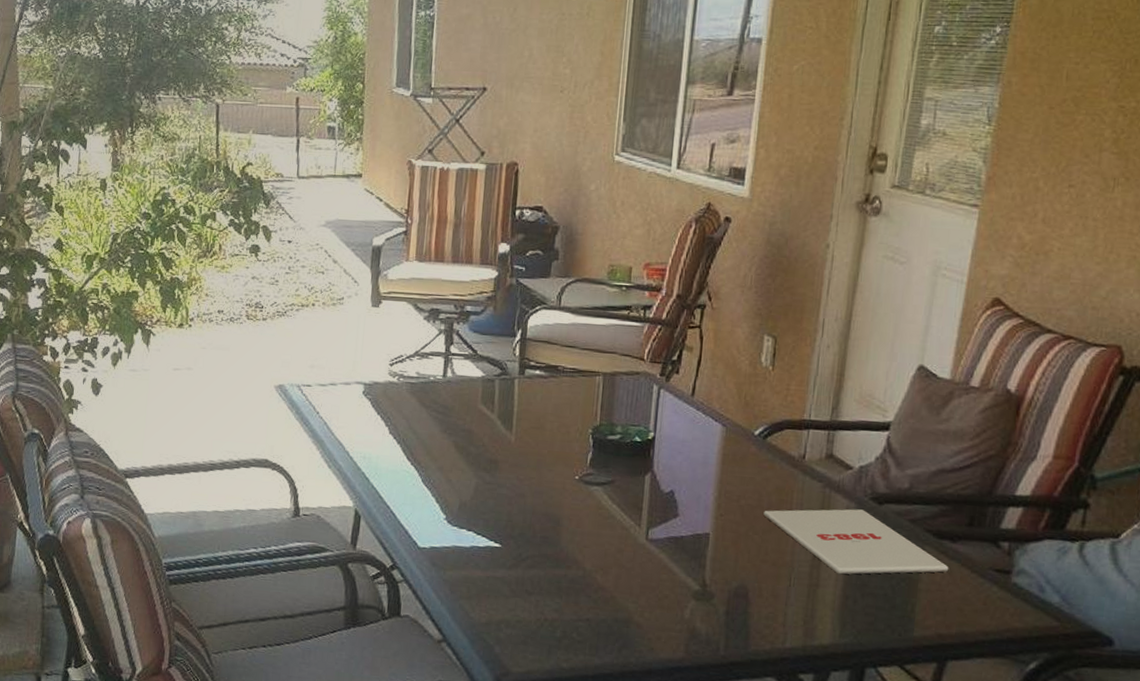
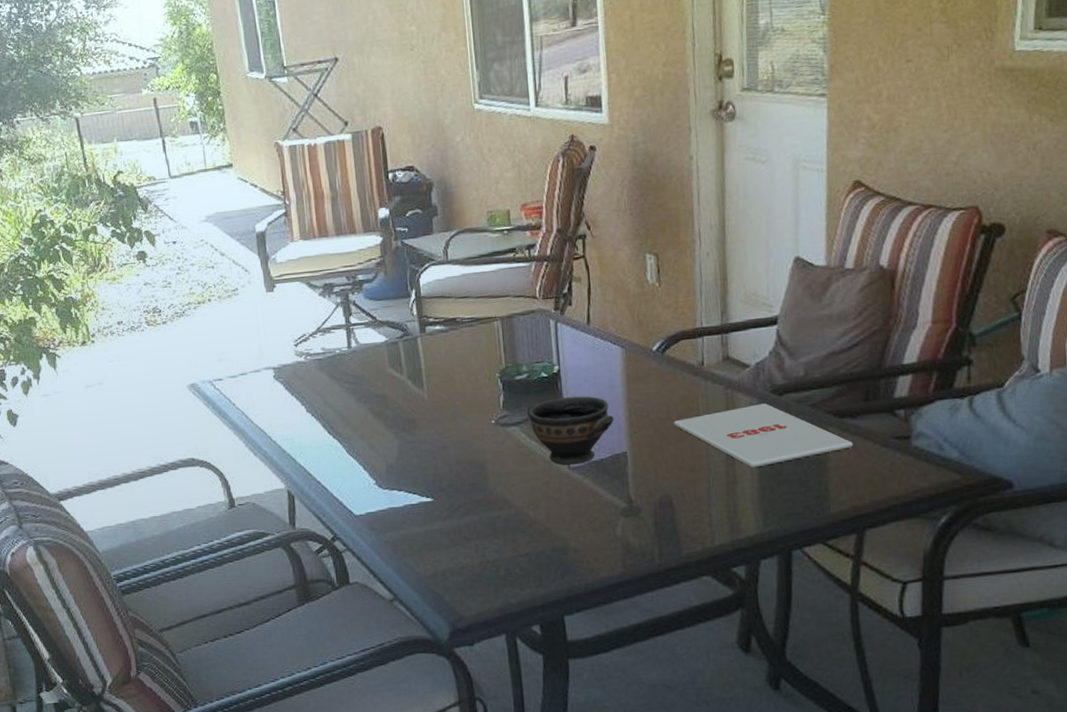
bowl: none [613,465,703,537] -> present [526,396,614,465]

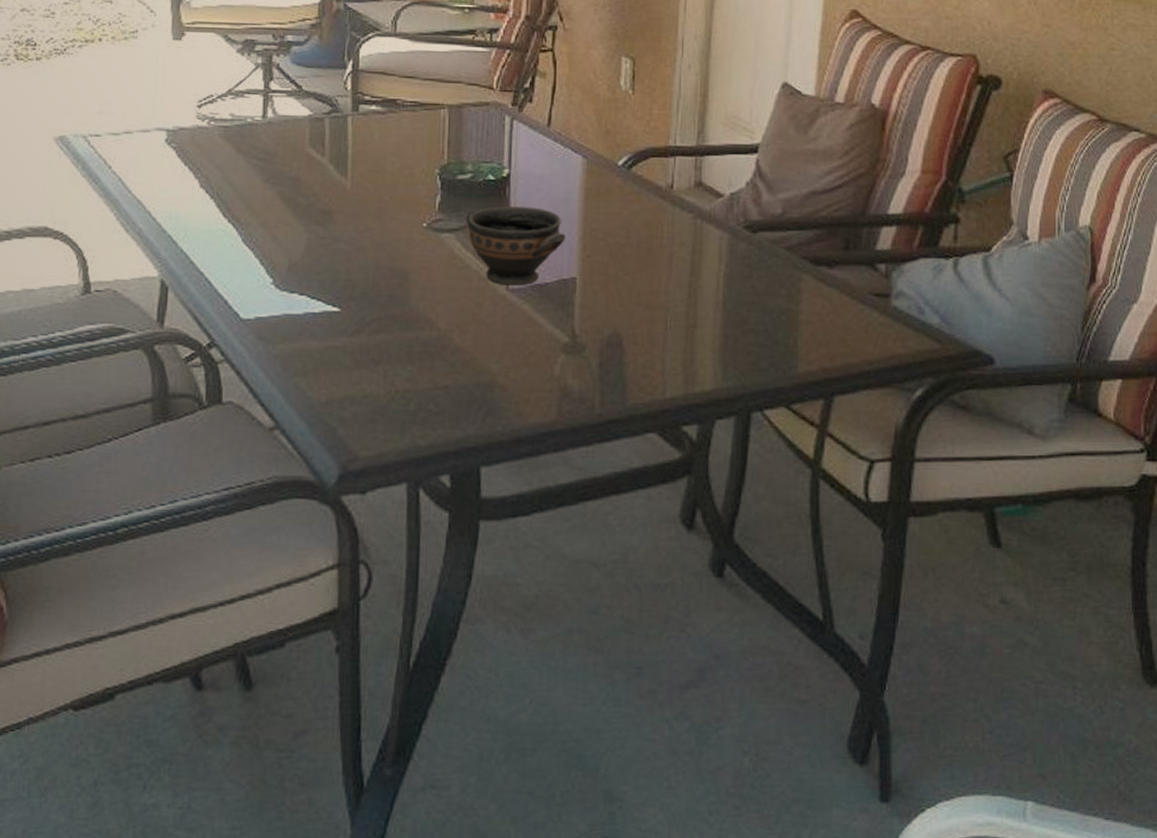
magazine: present [674,403,854,468] -> none [633,239,829,312]

